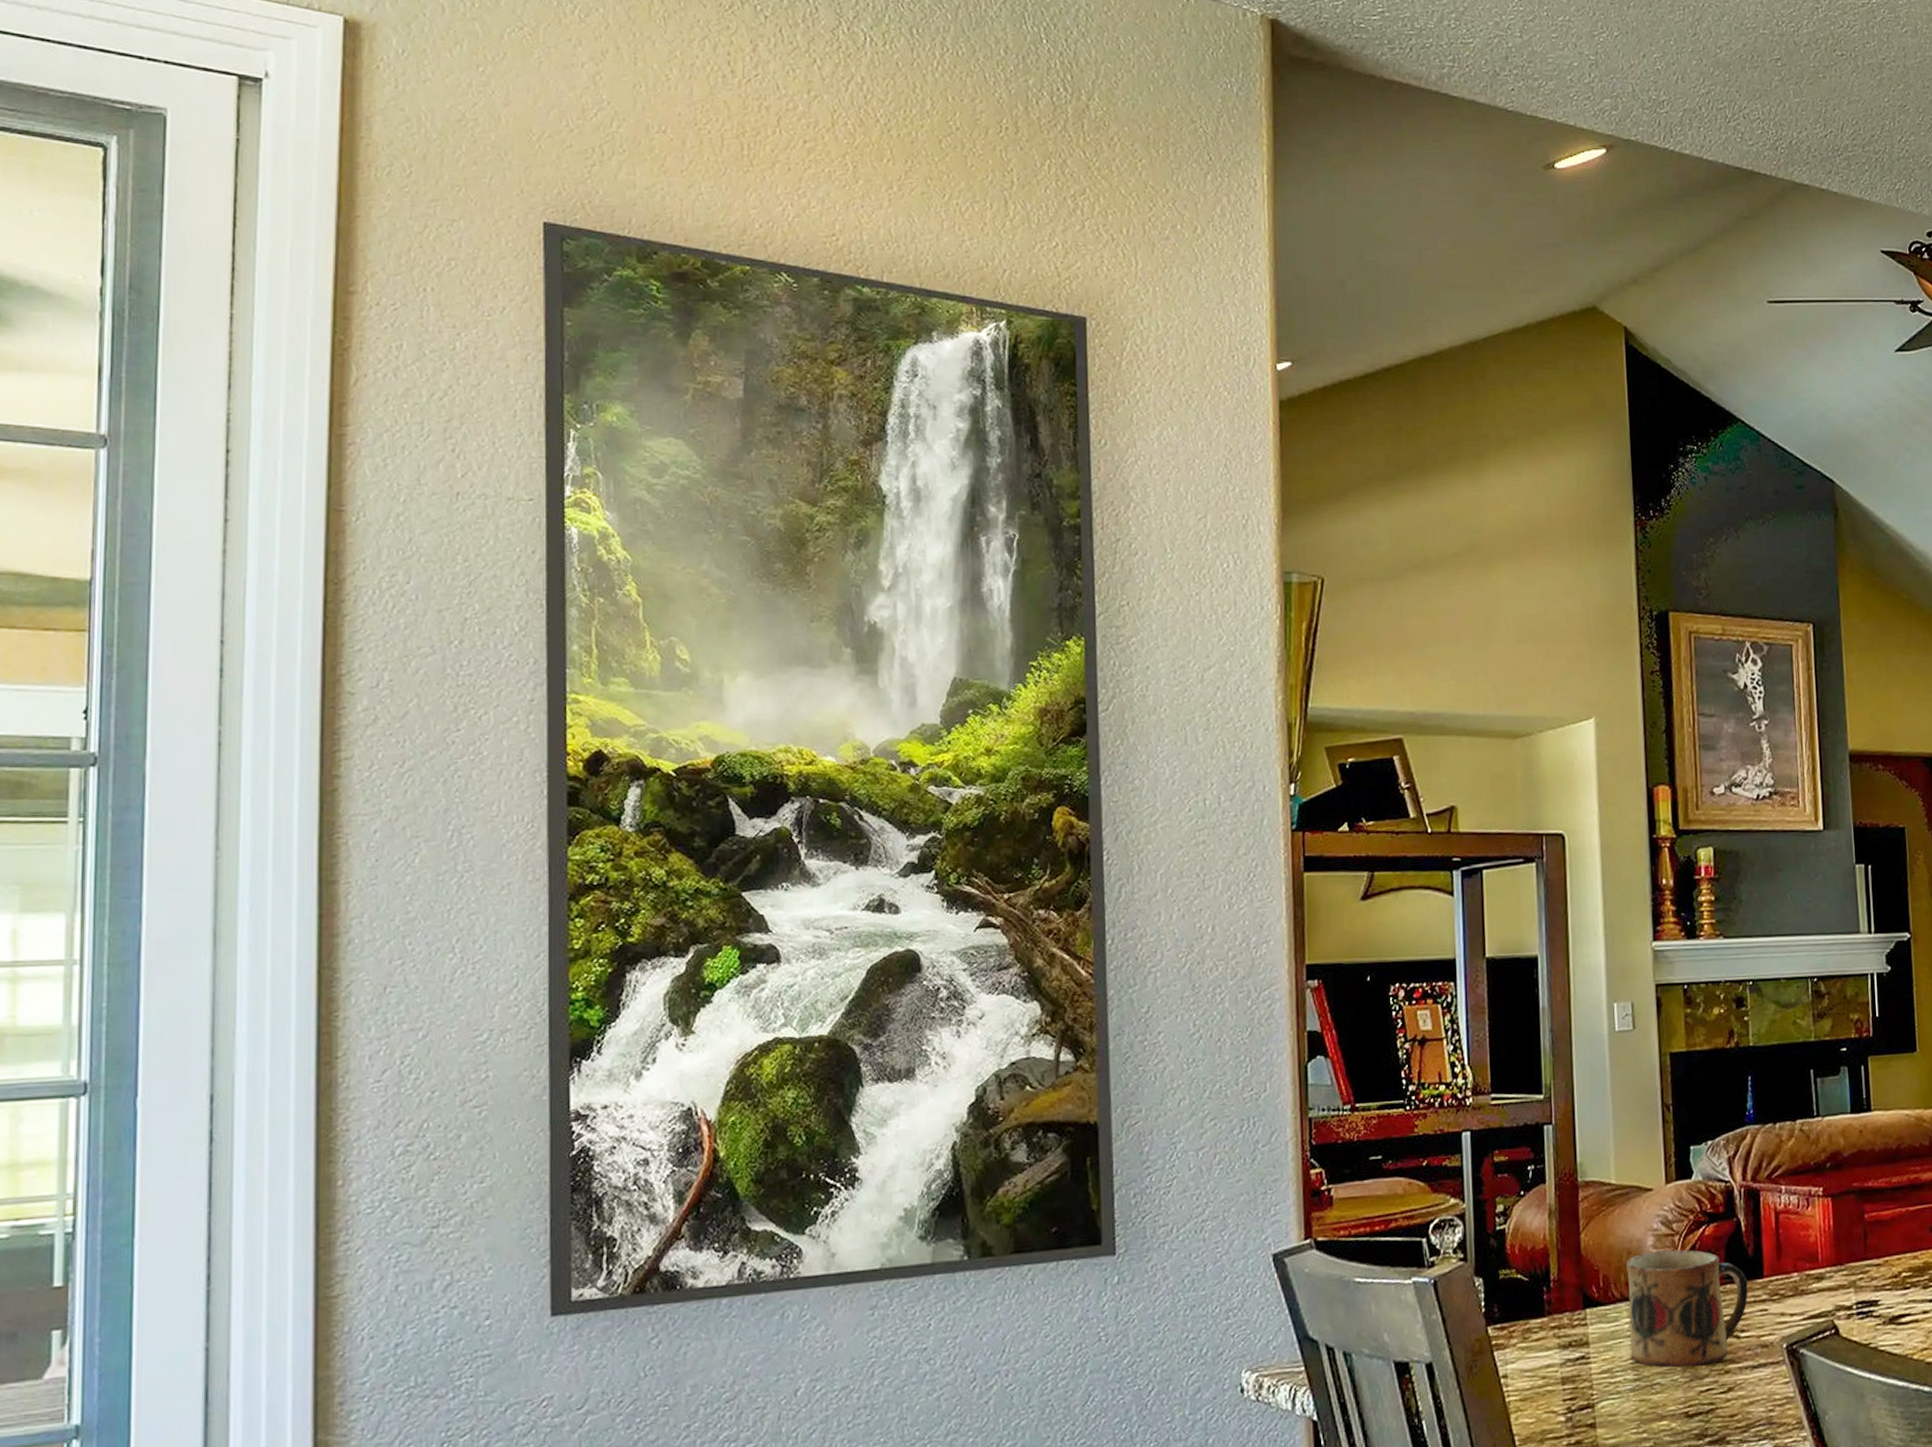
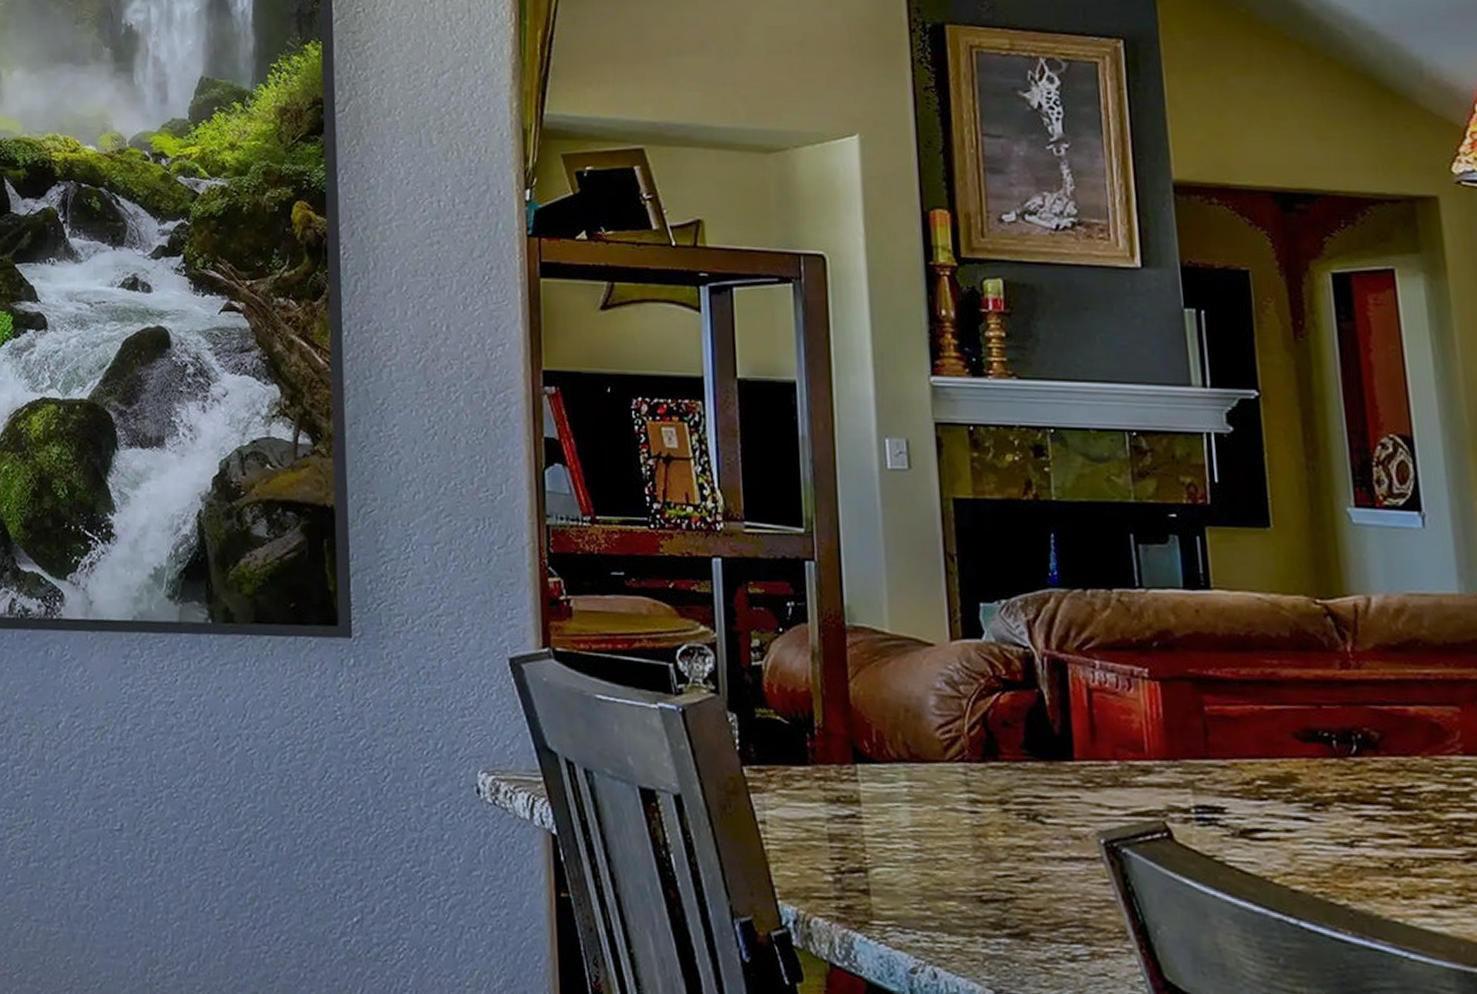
mug: present [1625,1249,1748,1368] -> none [903,712,1055,848]

